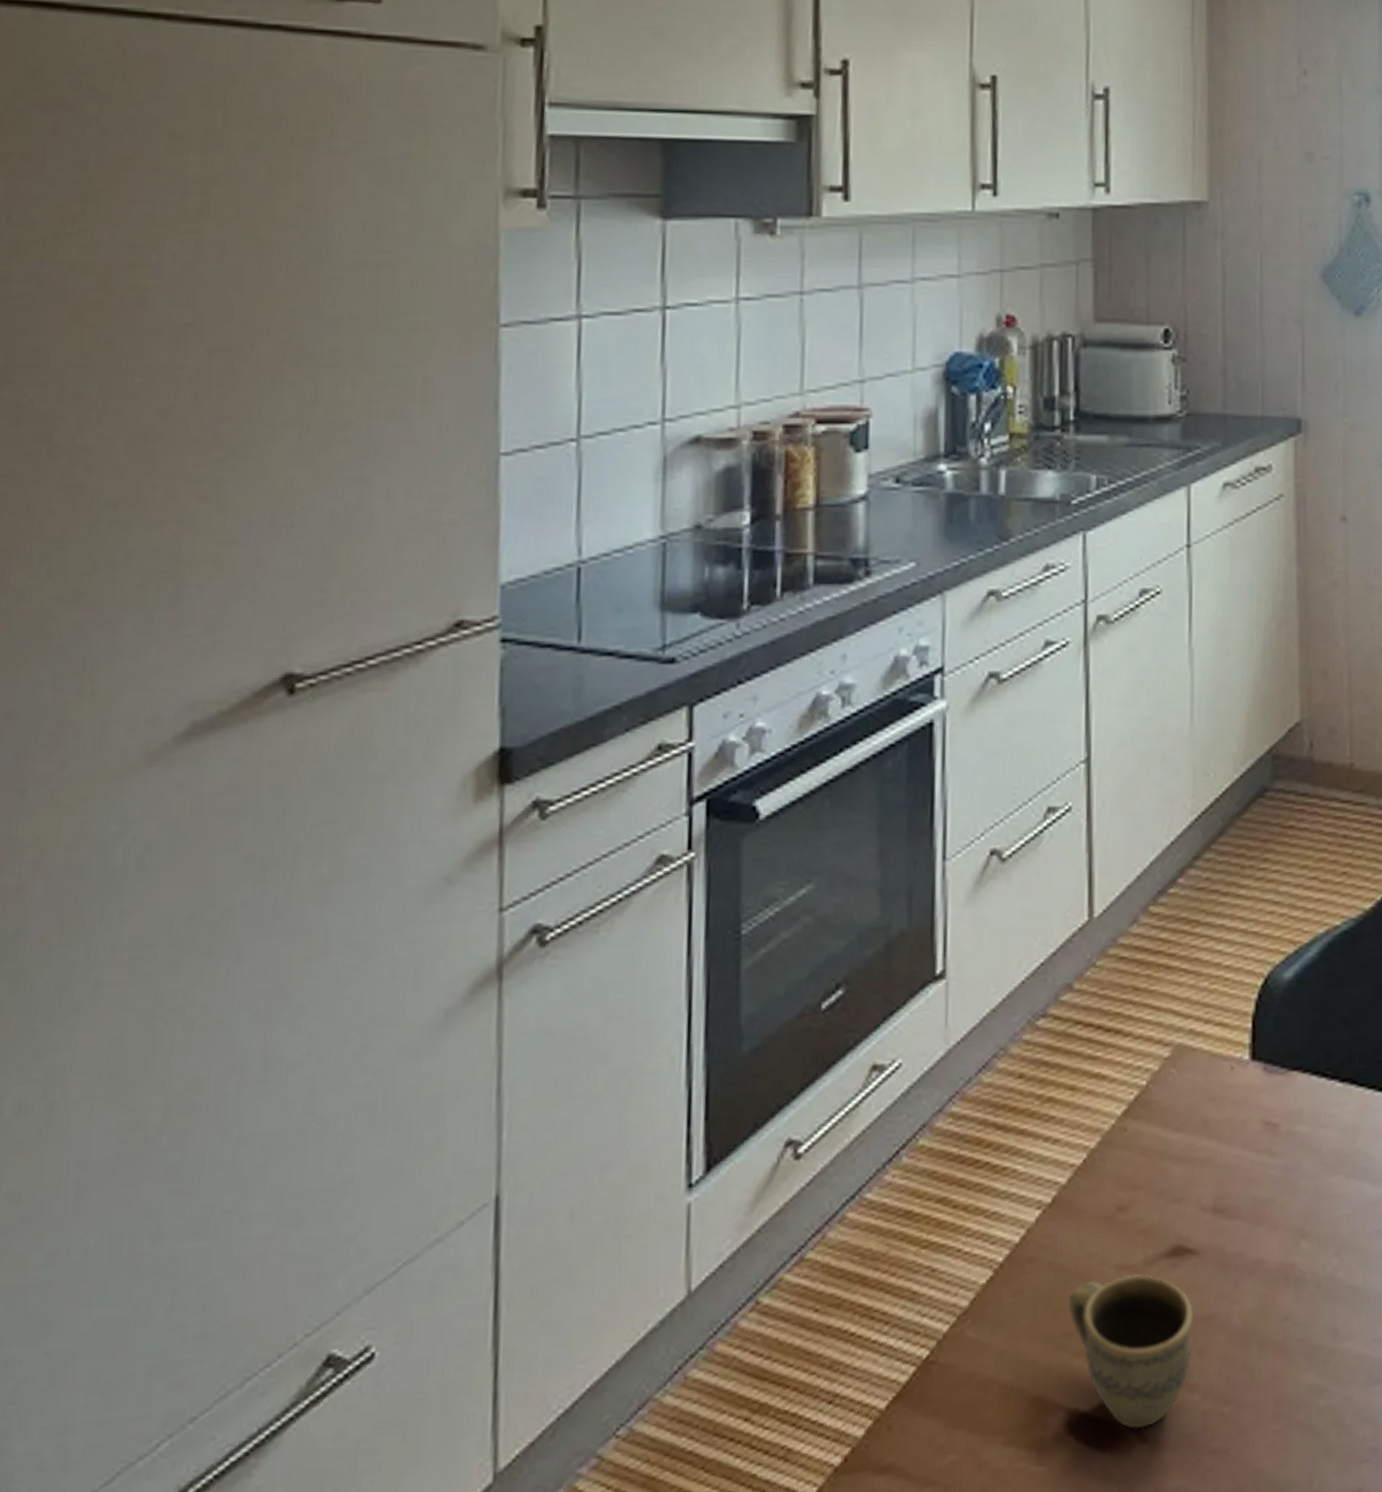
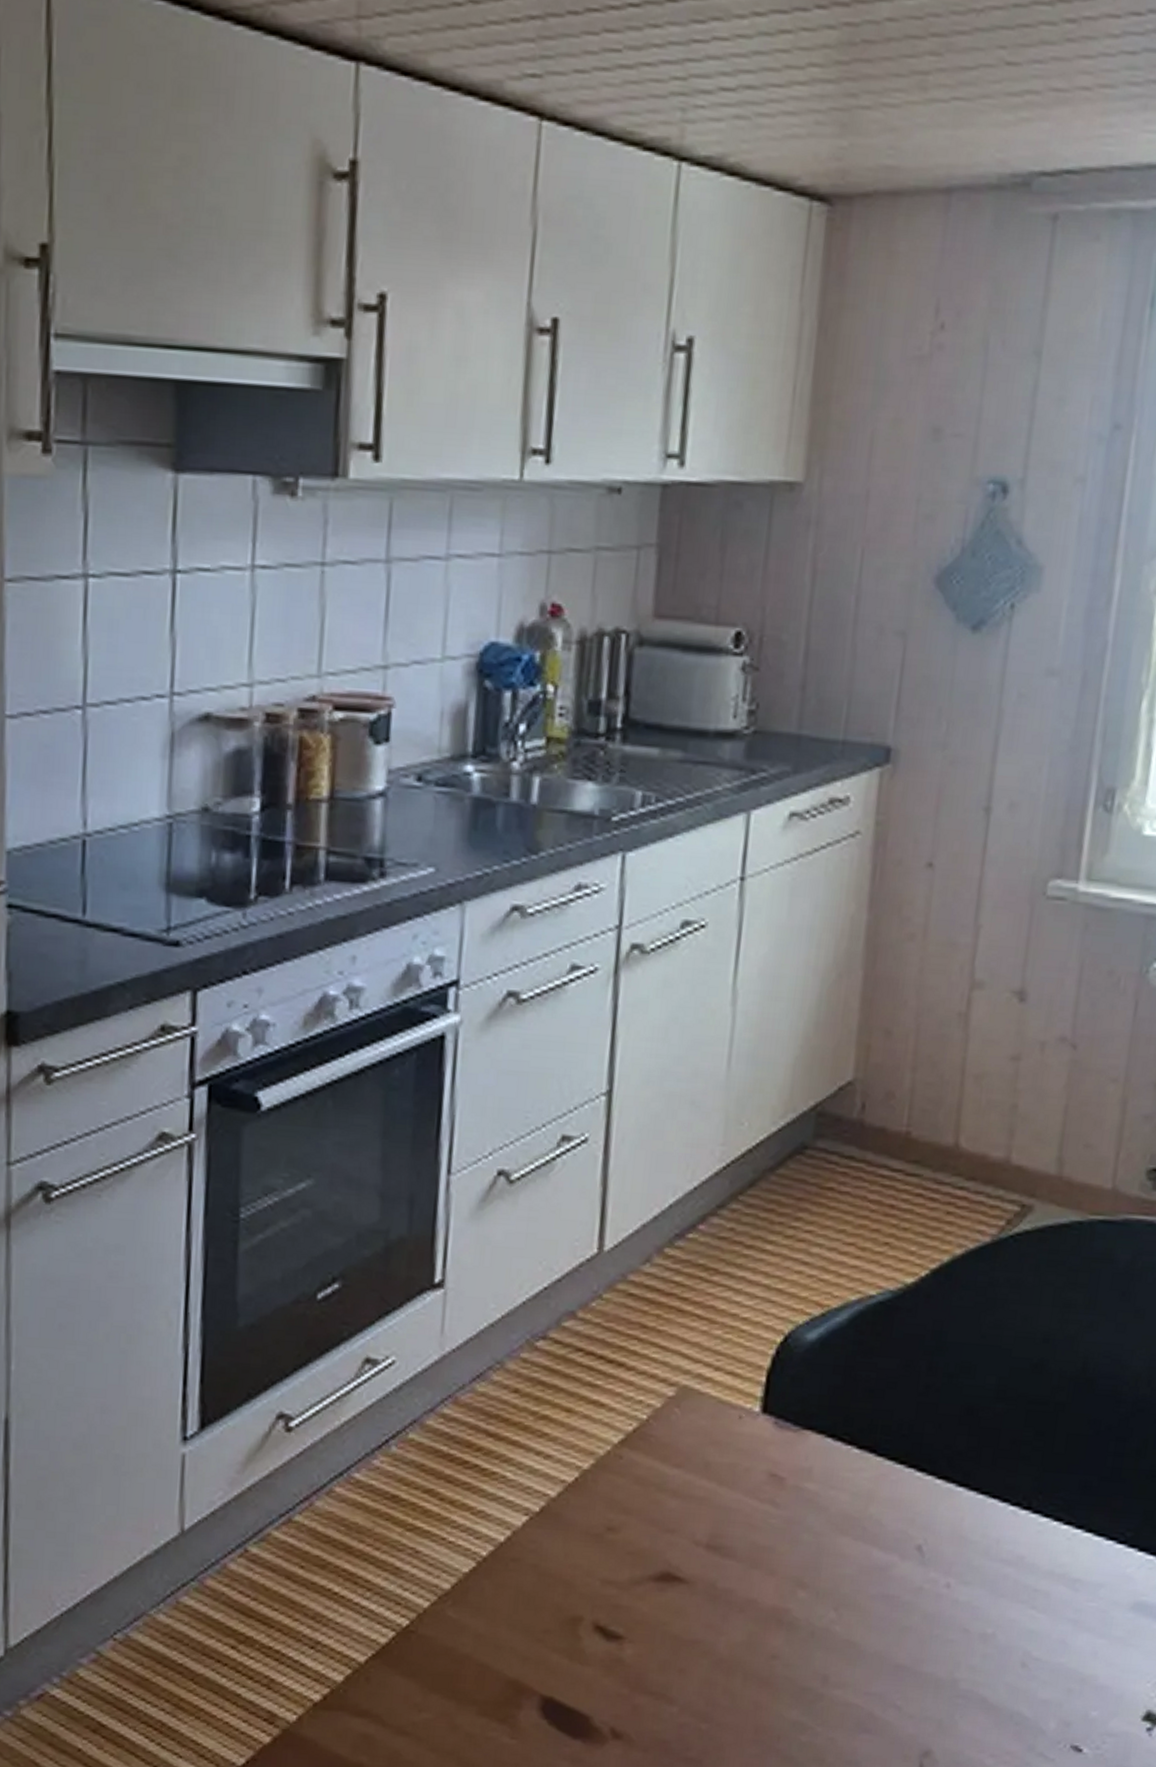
cup: present [1068,1274,1194,1430] -> none [550,1587,679,1727]

